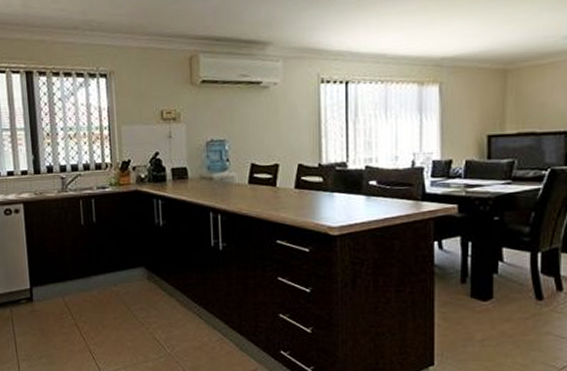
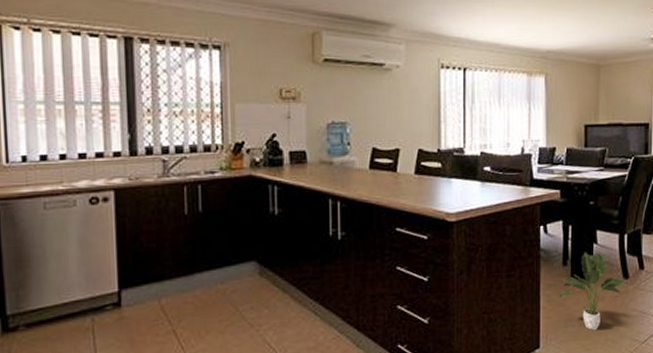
potted plant: none [454,269,538,351] -> present [557,251,625,330]

